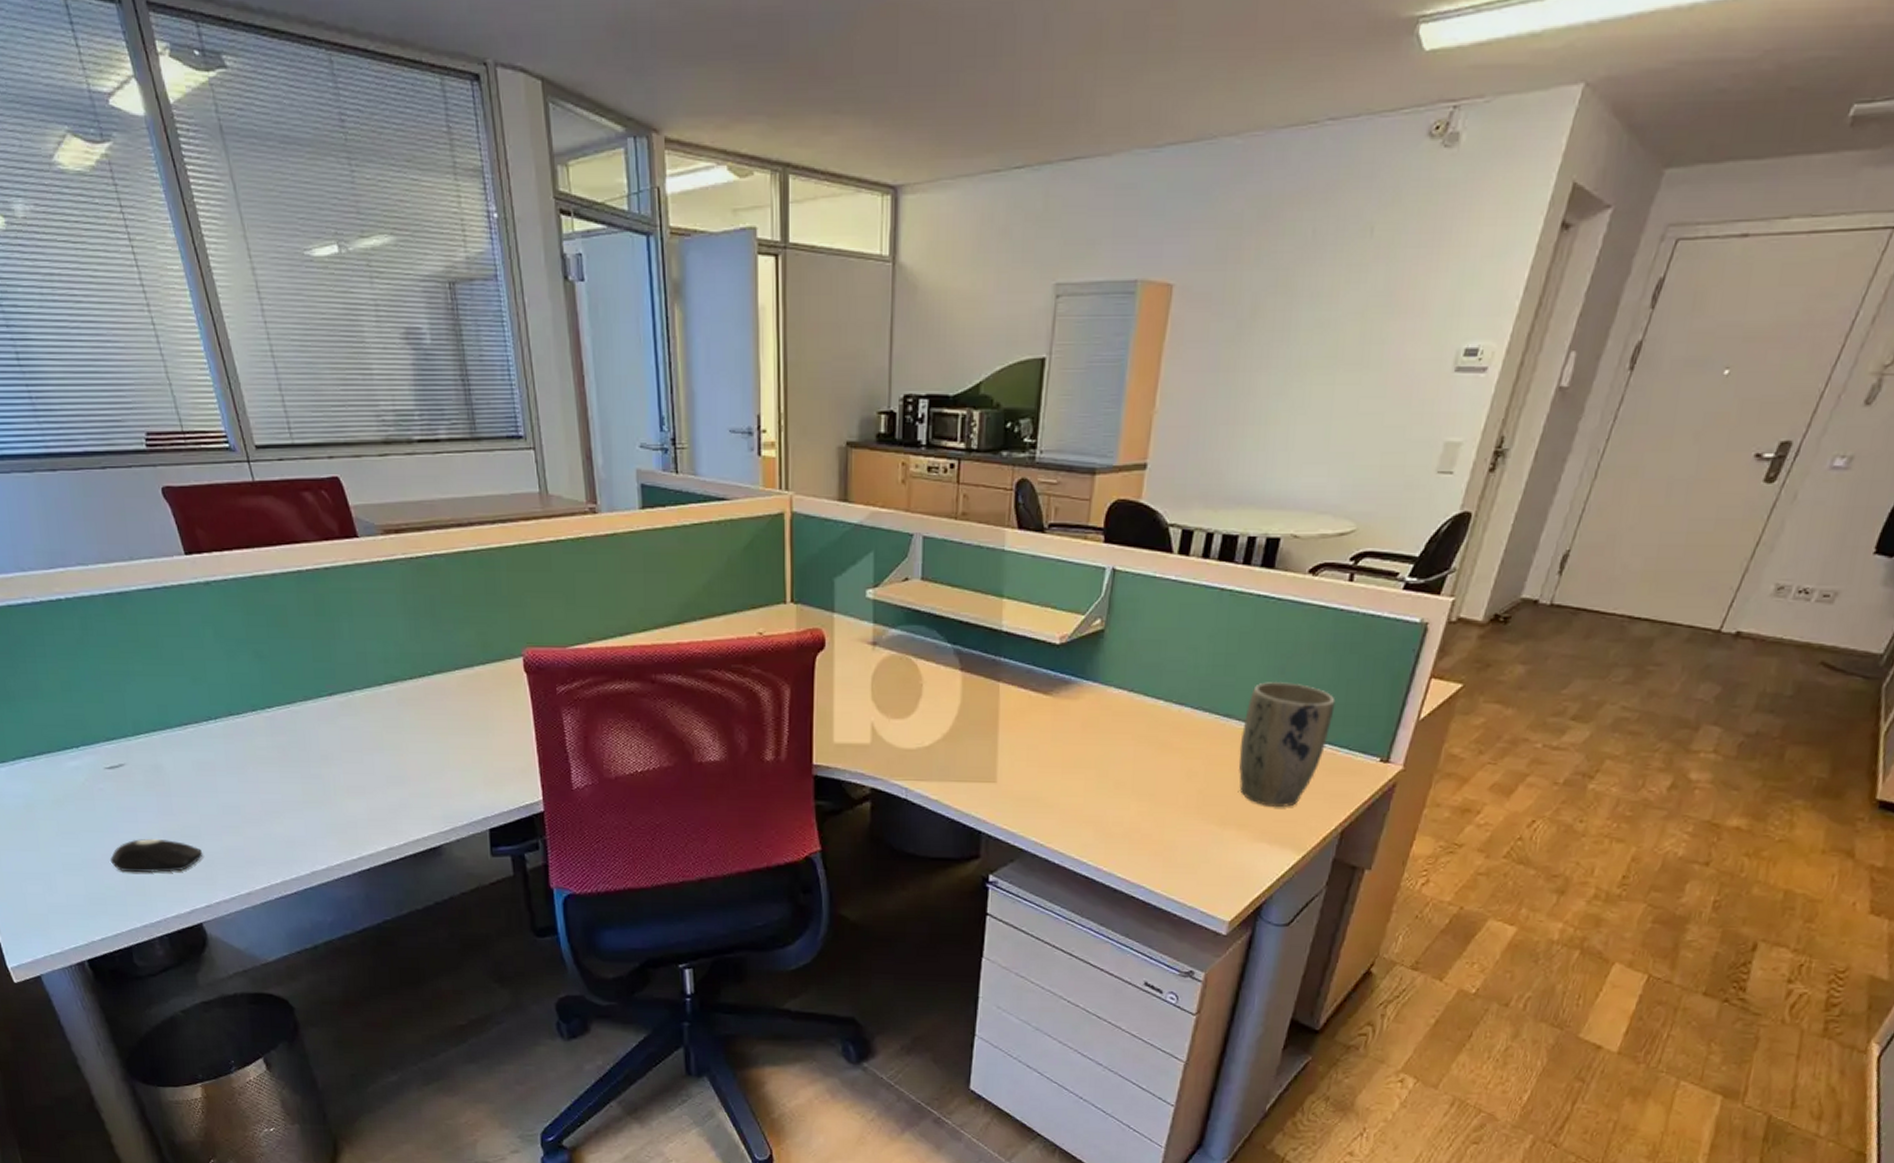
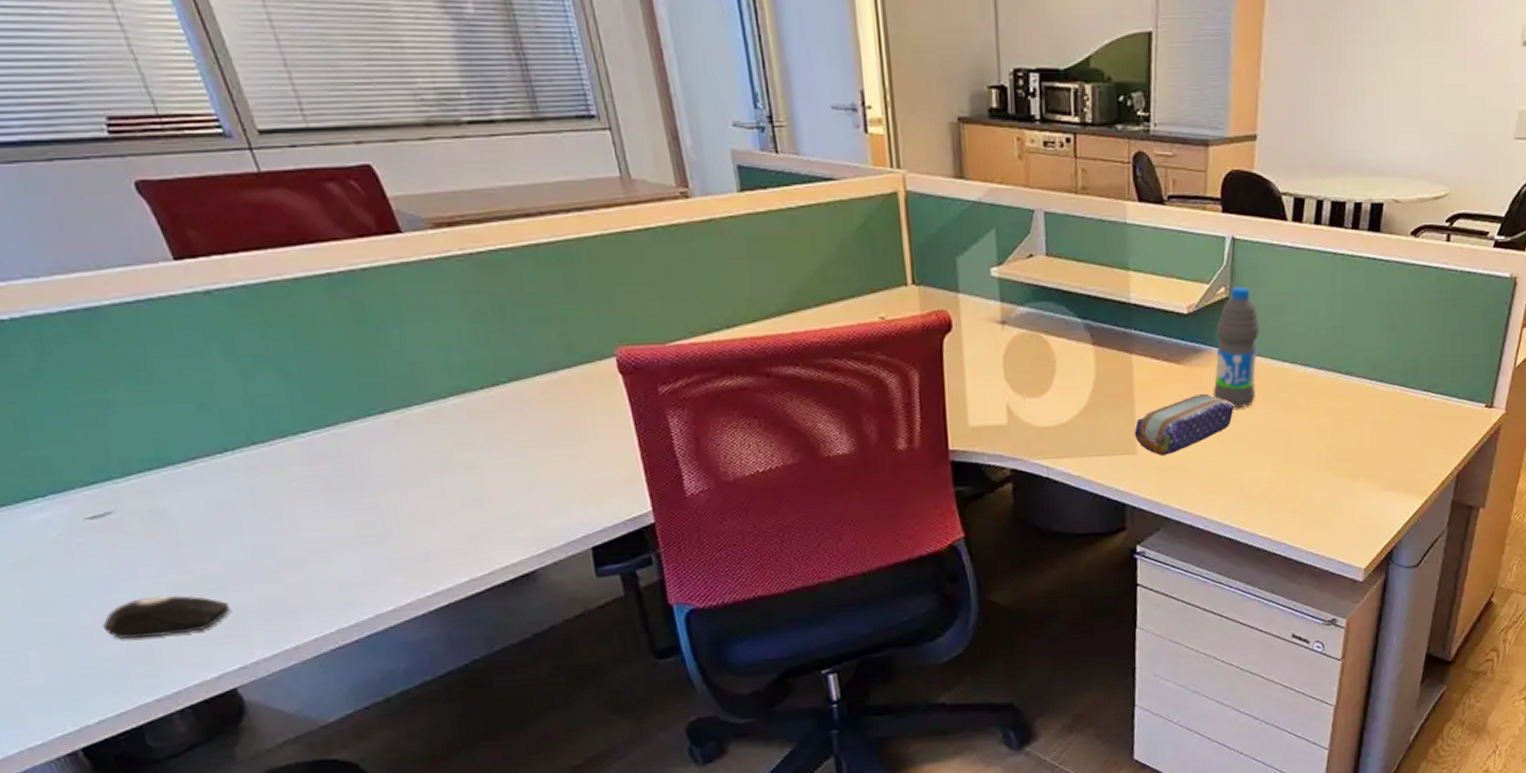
pencil case: none [995,726,1100,786] -> present [1134,393,1233,456]
water bottle: none [1080,619,1135,745] -> present [1213,286,1260,409]
plant pot: present [1239,681,1336,807] -> none [1362,338,1443,457]

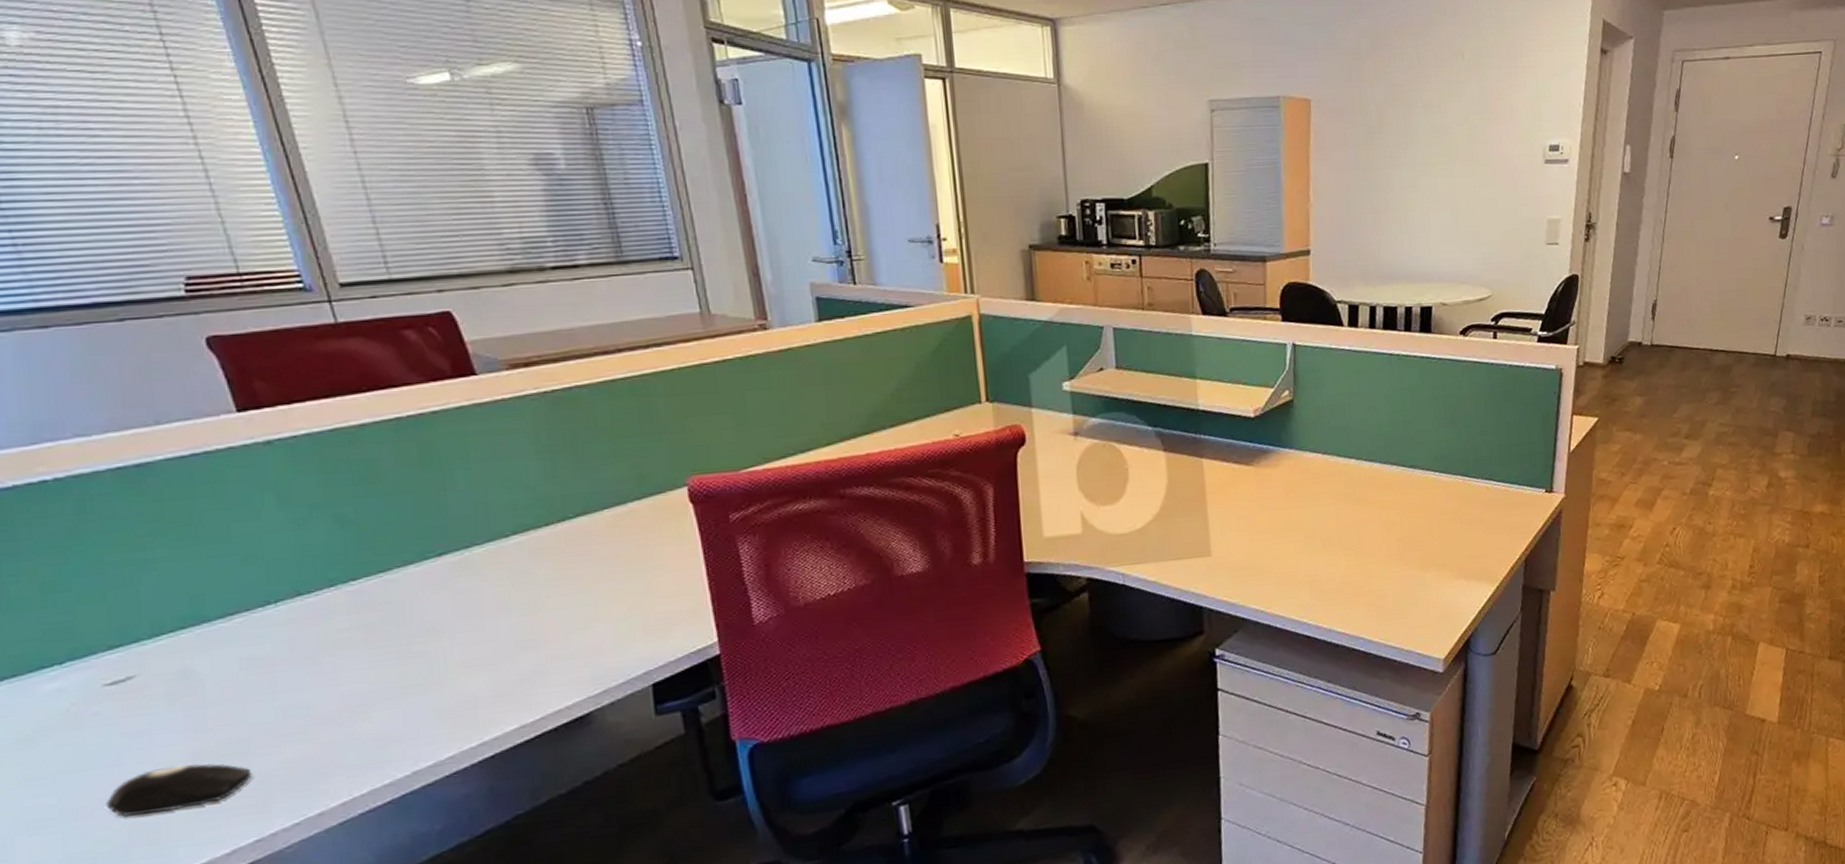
pencil case: present [1134,393,1233,456] -> none [1208,492,1304,557]
water bottle: present [1213,286,1260,409] -> none [1283,389,1325,506]

